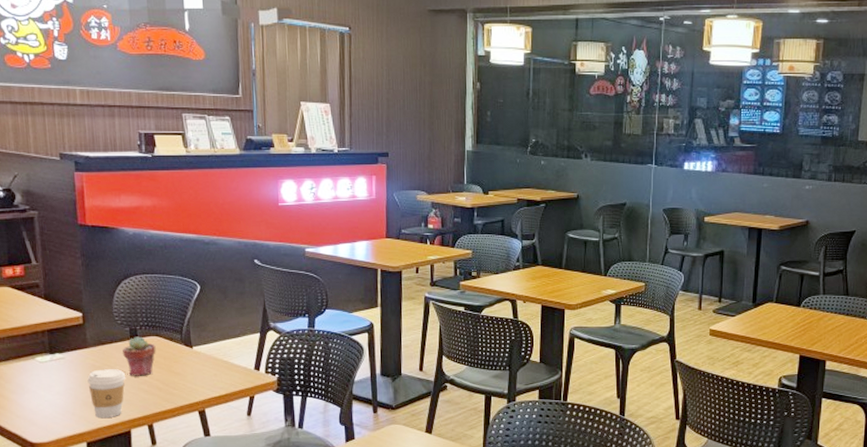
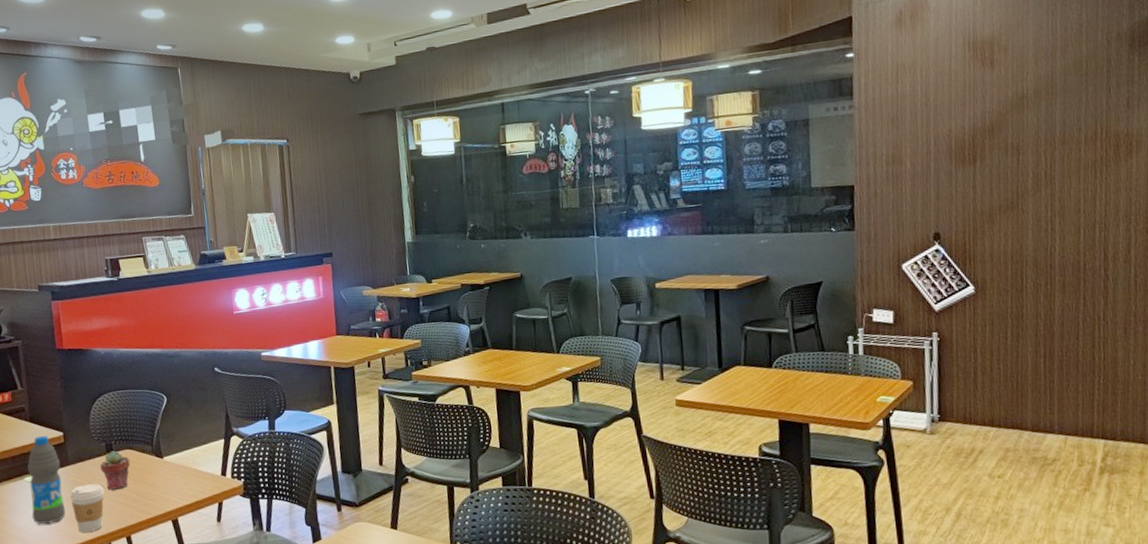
water bottle: none [40,314,82,407] -> present [27,435,66,525]

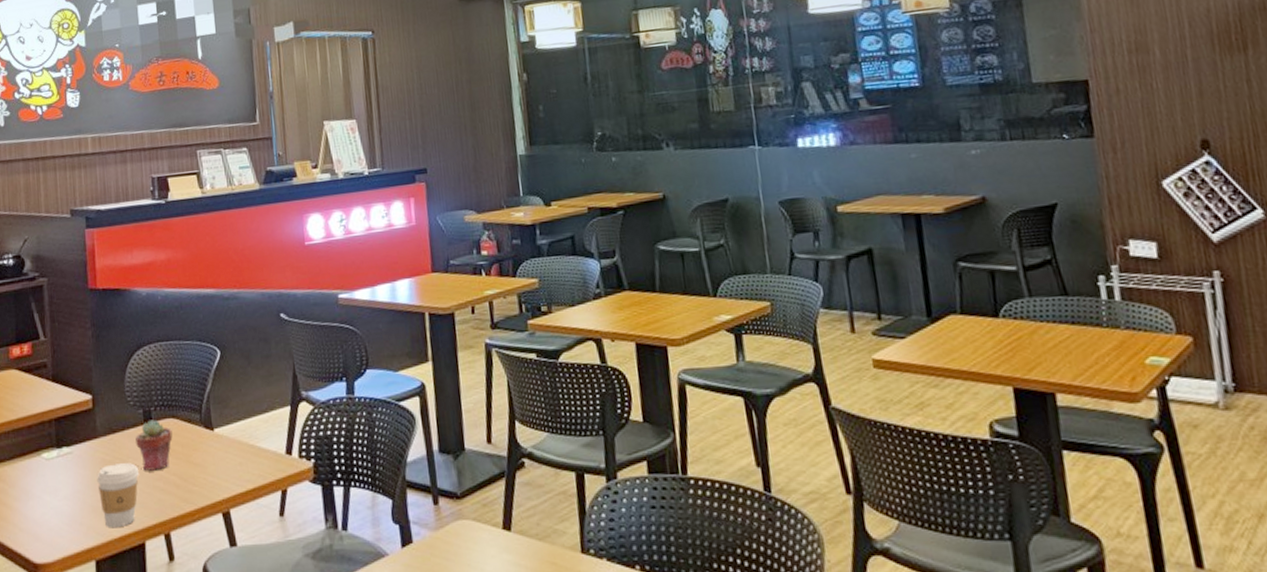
water bottle: present [27,435,66,525] -> none [47,398,91,516]

